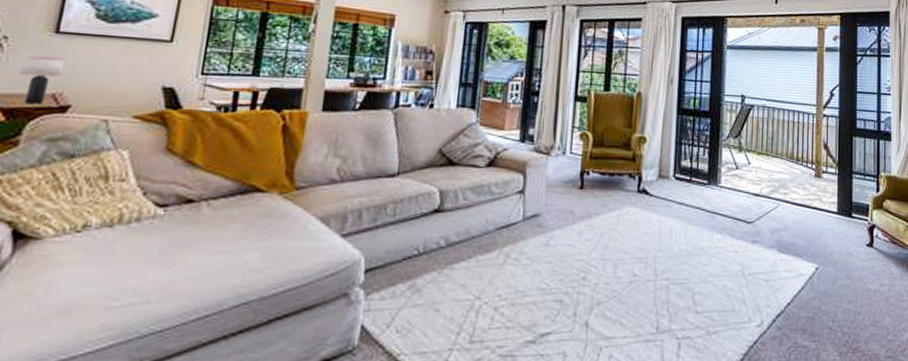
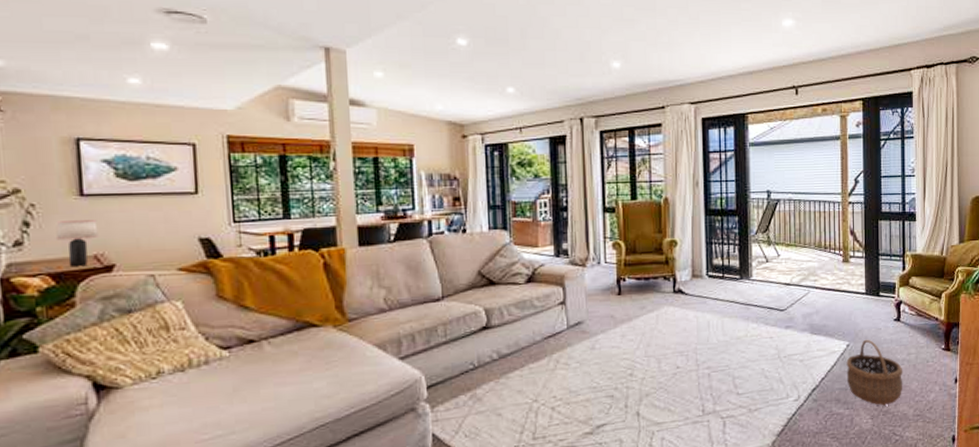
wicker basket: none [814,264,875,342] -> present [846,339,903,406]

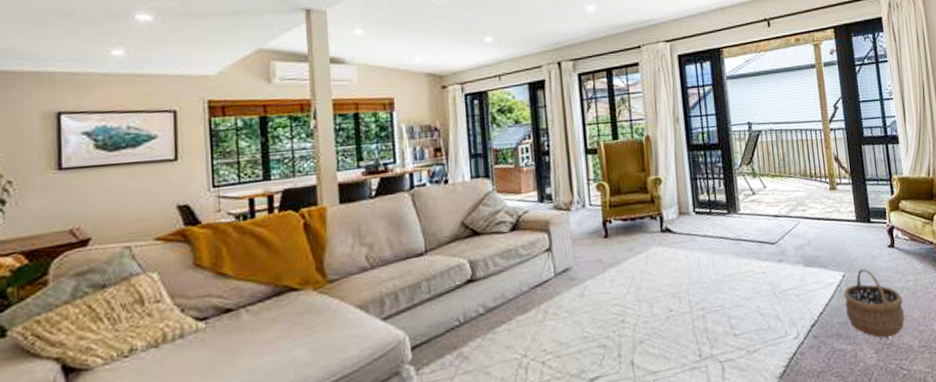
table lamp: present [55,219,99,267] -> none [31,193,75,244]

